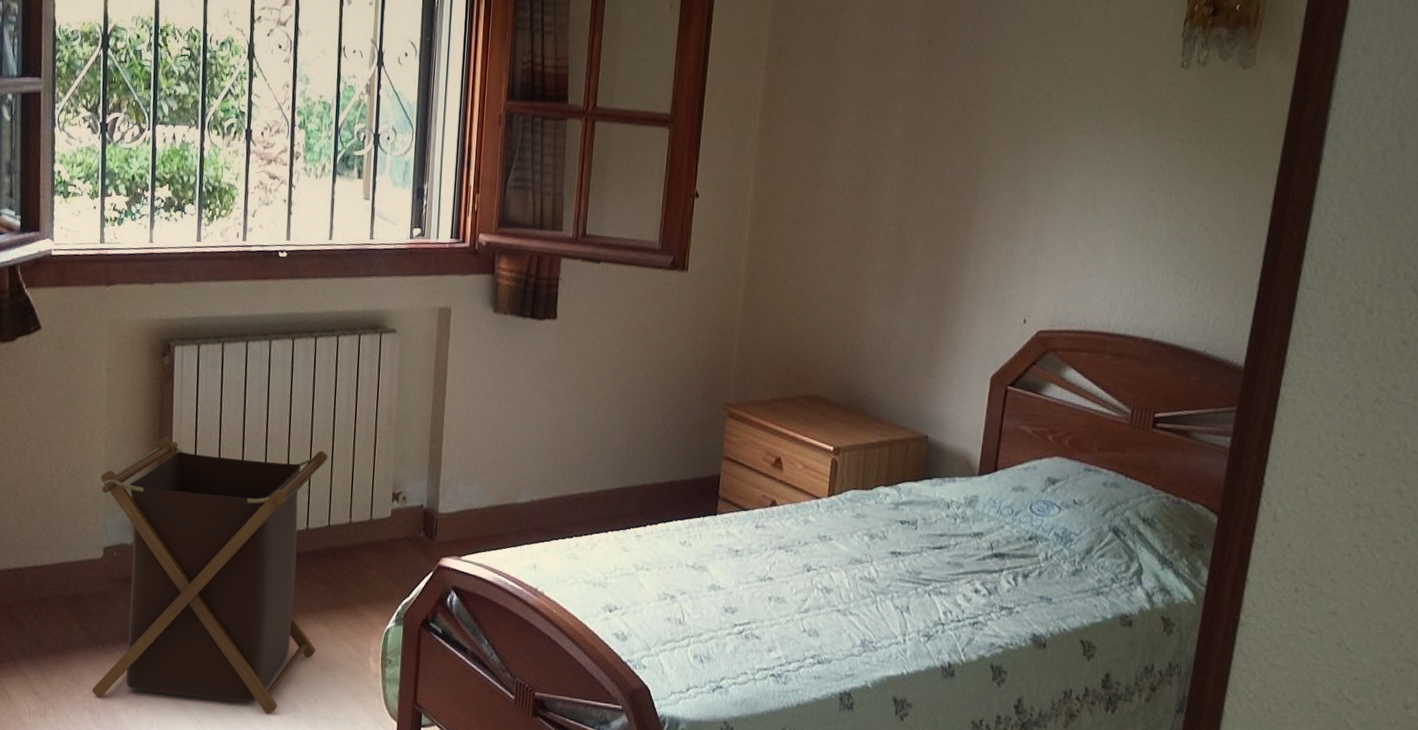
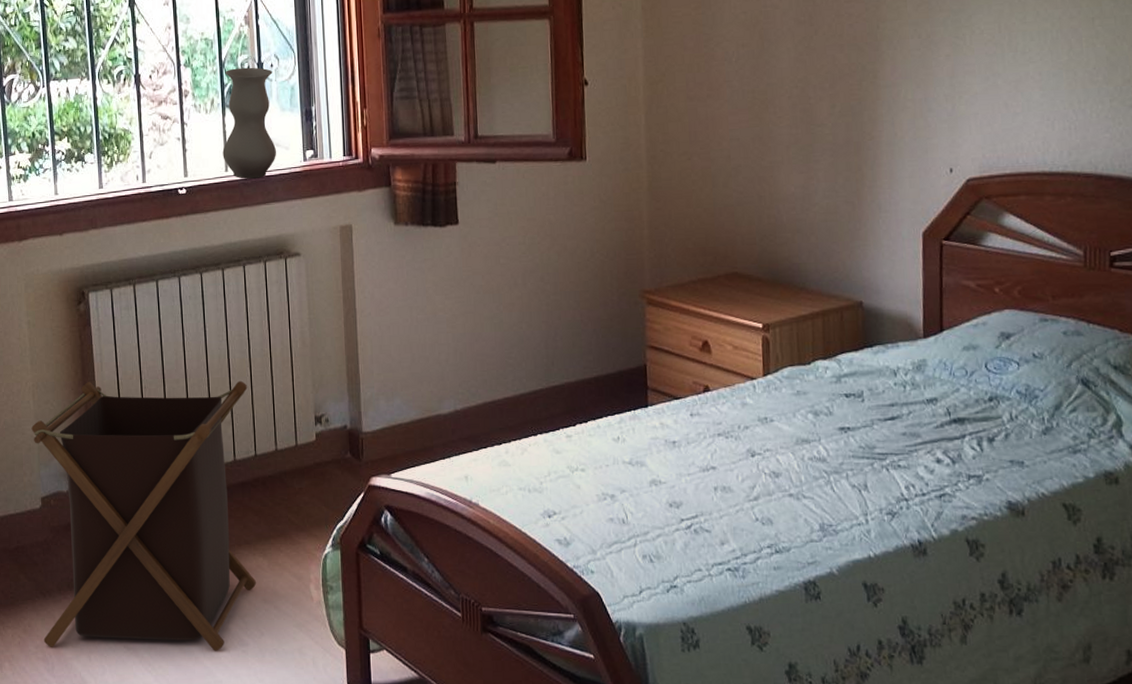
vase: none [328,136,389,251] -> present [222,67,277,179]

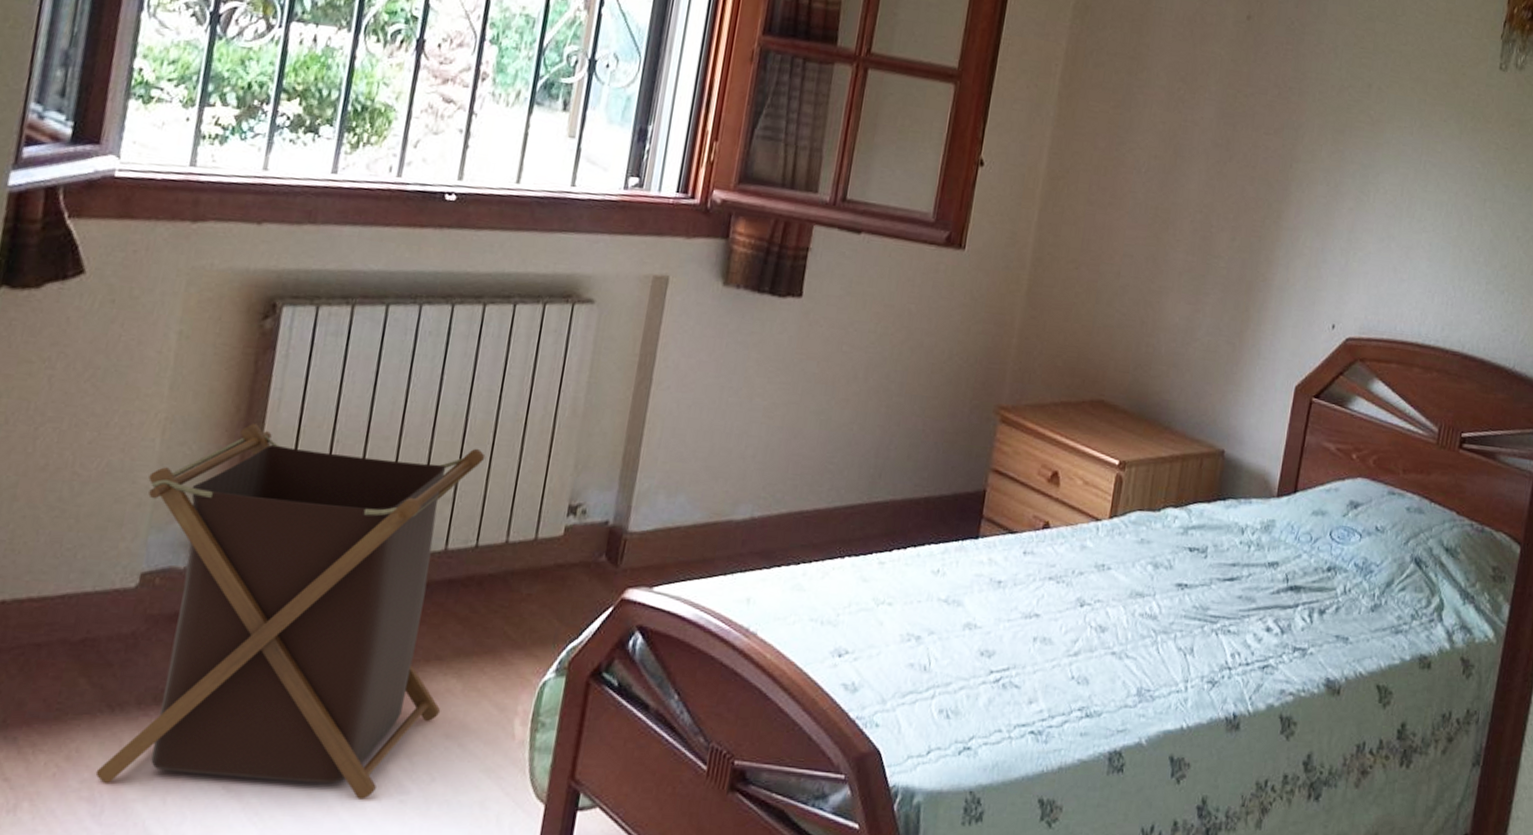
vase: present [222,67,277,179] -> none [517,58,607,200]

